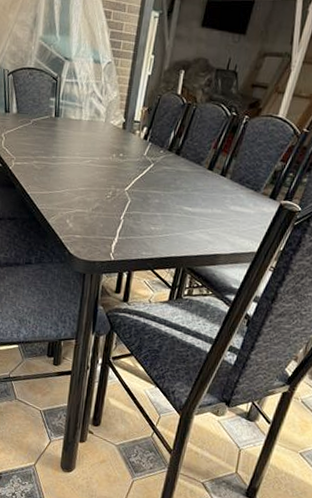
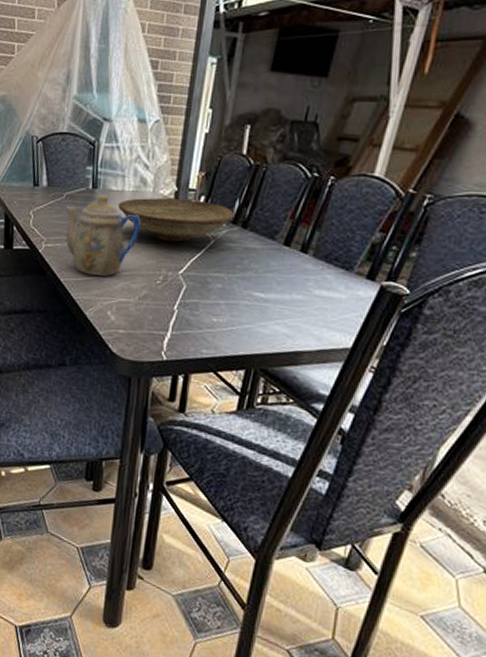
teapot: none [32,122,95,191] -> present [66,194,140,276]
decorative bowl: none [76,126,170,164] -> present [118,198,235,242]

